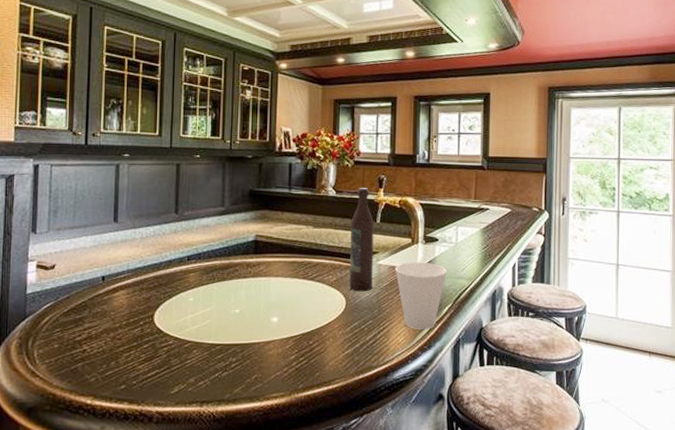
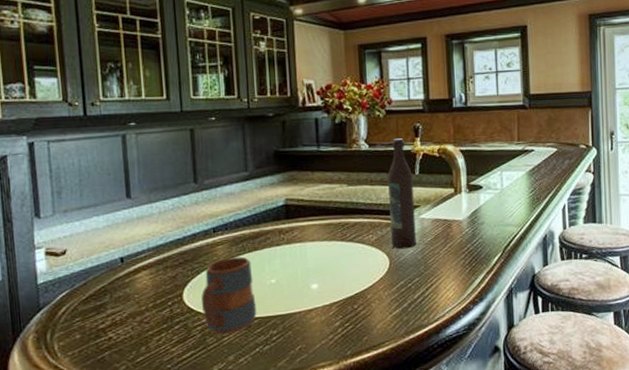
mug: none [169,285,220,357] -> present [201,256,257,335]
cup: present [395,262,448,329] -> none [438,212,495,283]

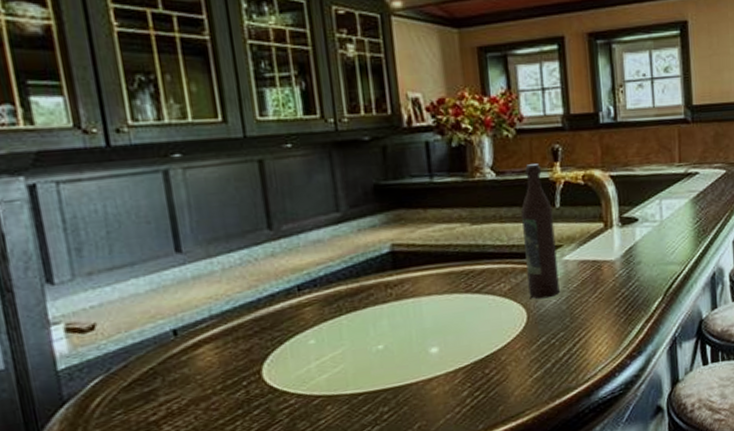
mug: present [201,256,257,335] -> none [286,319,362,418]

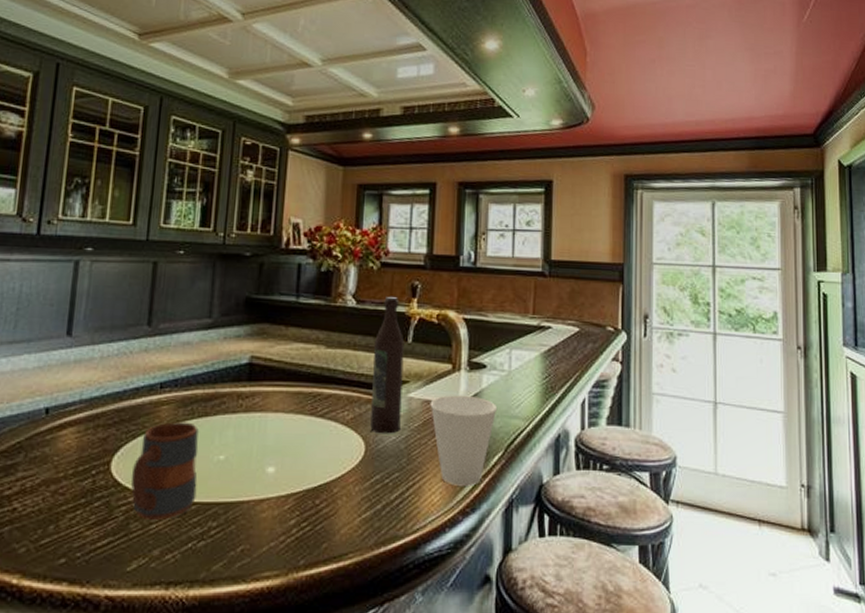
mug: none [286,319,362,418] -> present [131,422,199,520]
cup: none [586,250,654,335] -> present [430,395,498,486]

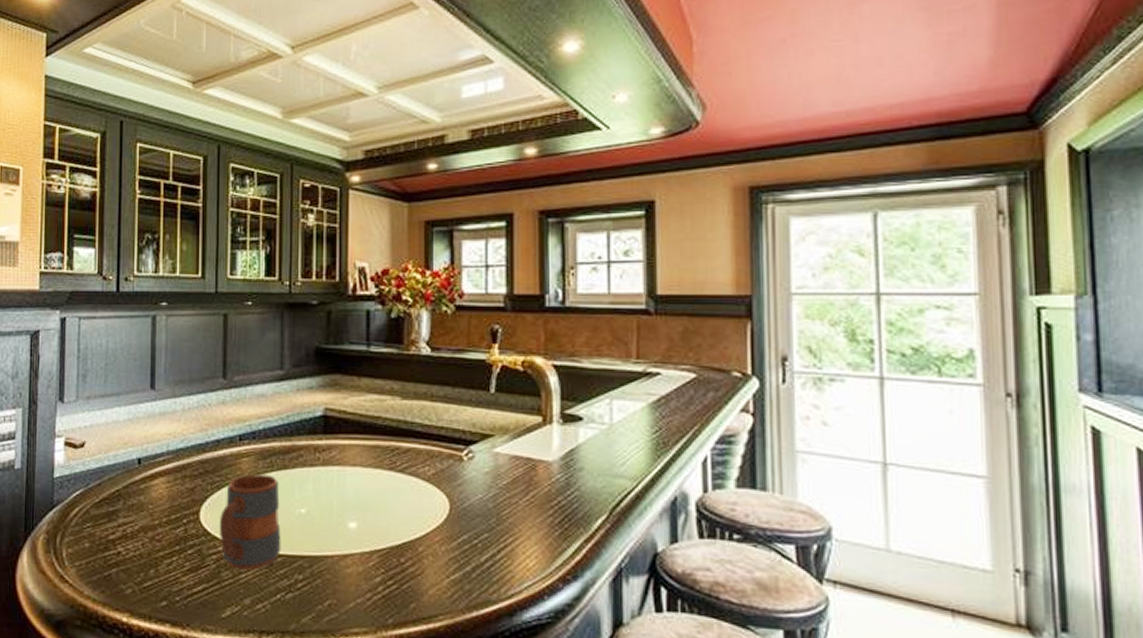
wine bottle: present [370,297,405,434] -> none [454,343,487,492]
cup: present [430,395,498,486] -> none [519,450,599,551]

